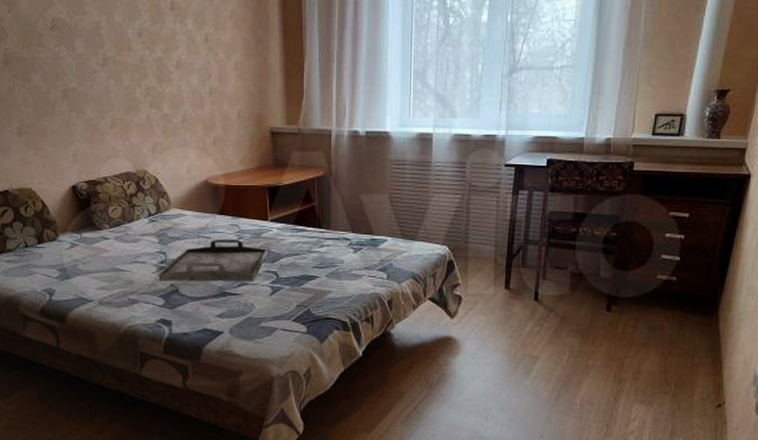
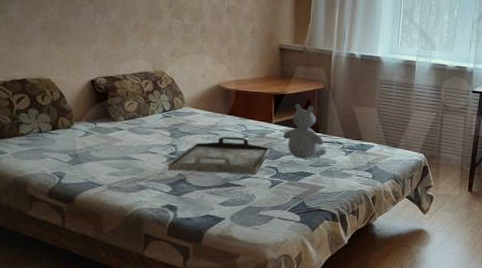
teddy bear: none [281,195,332,260] -> present [282,103,327,159]

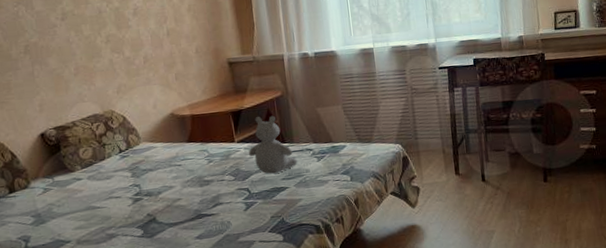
serving tray: present [167,136,270,175] -> none [134,163,238,213]

